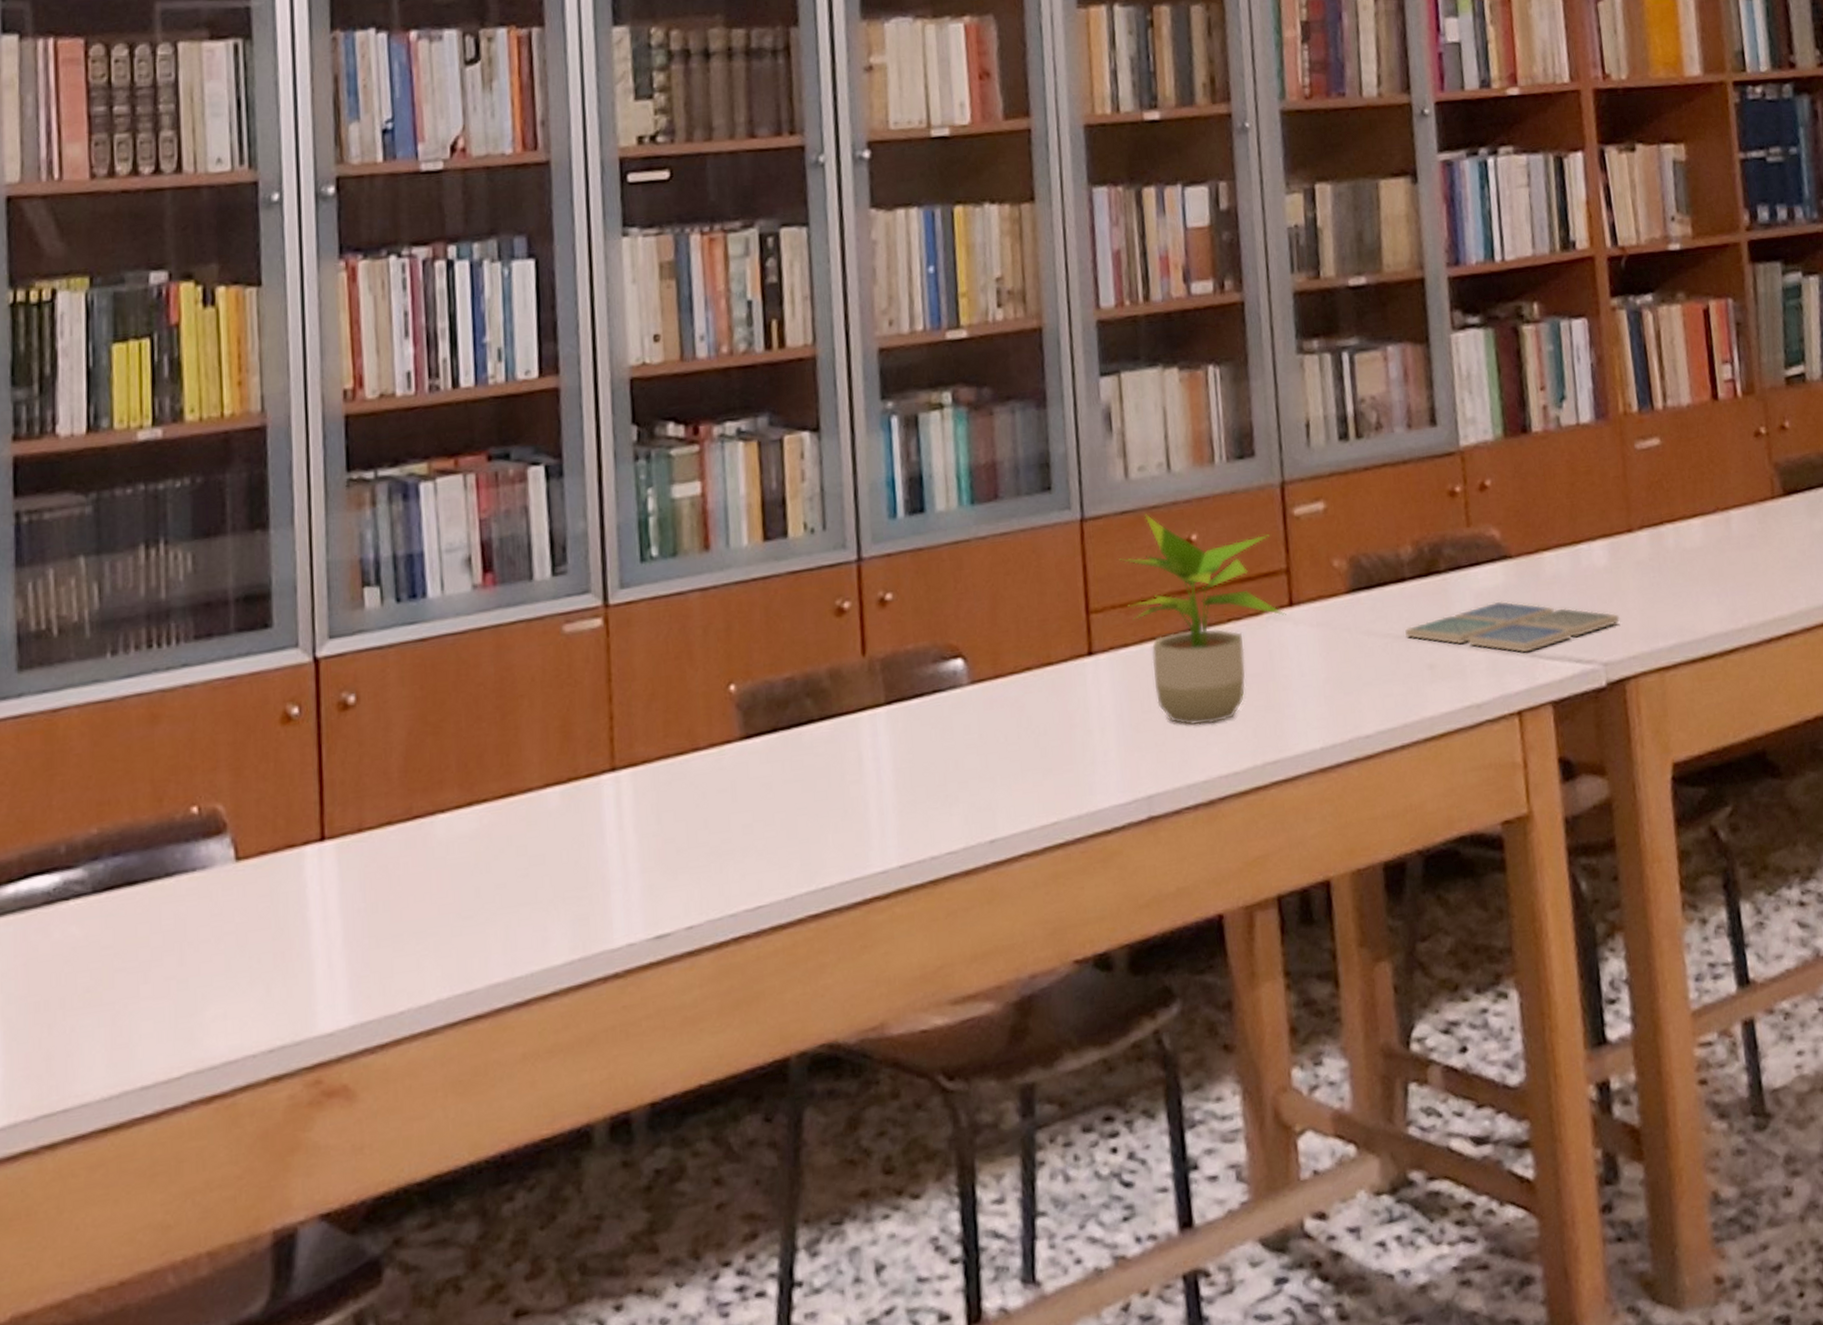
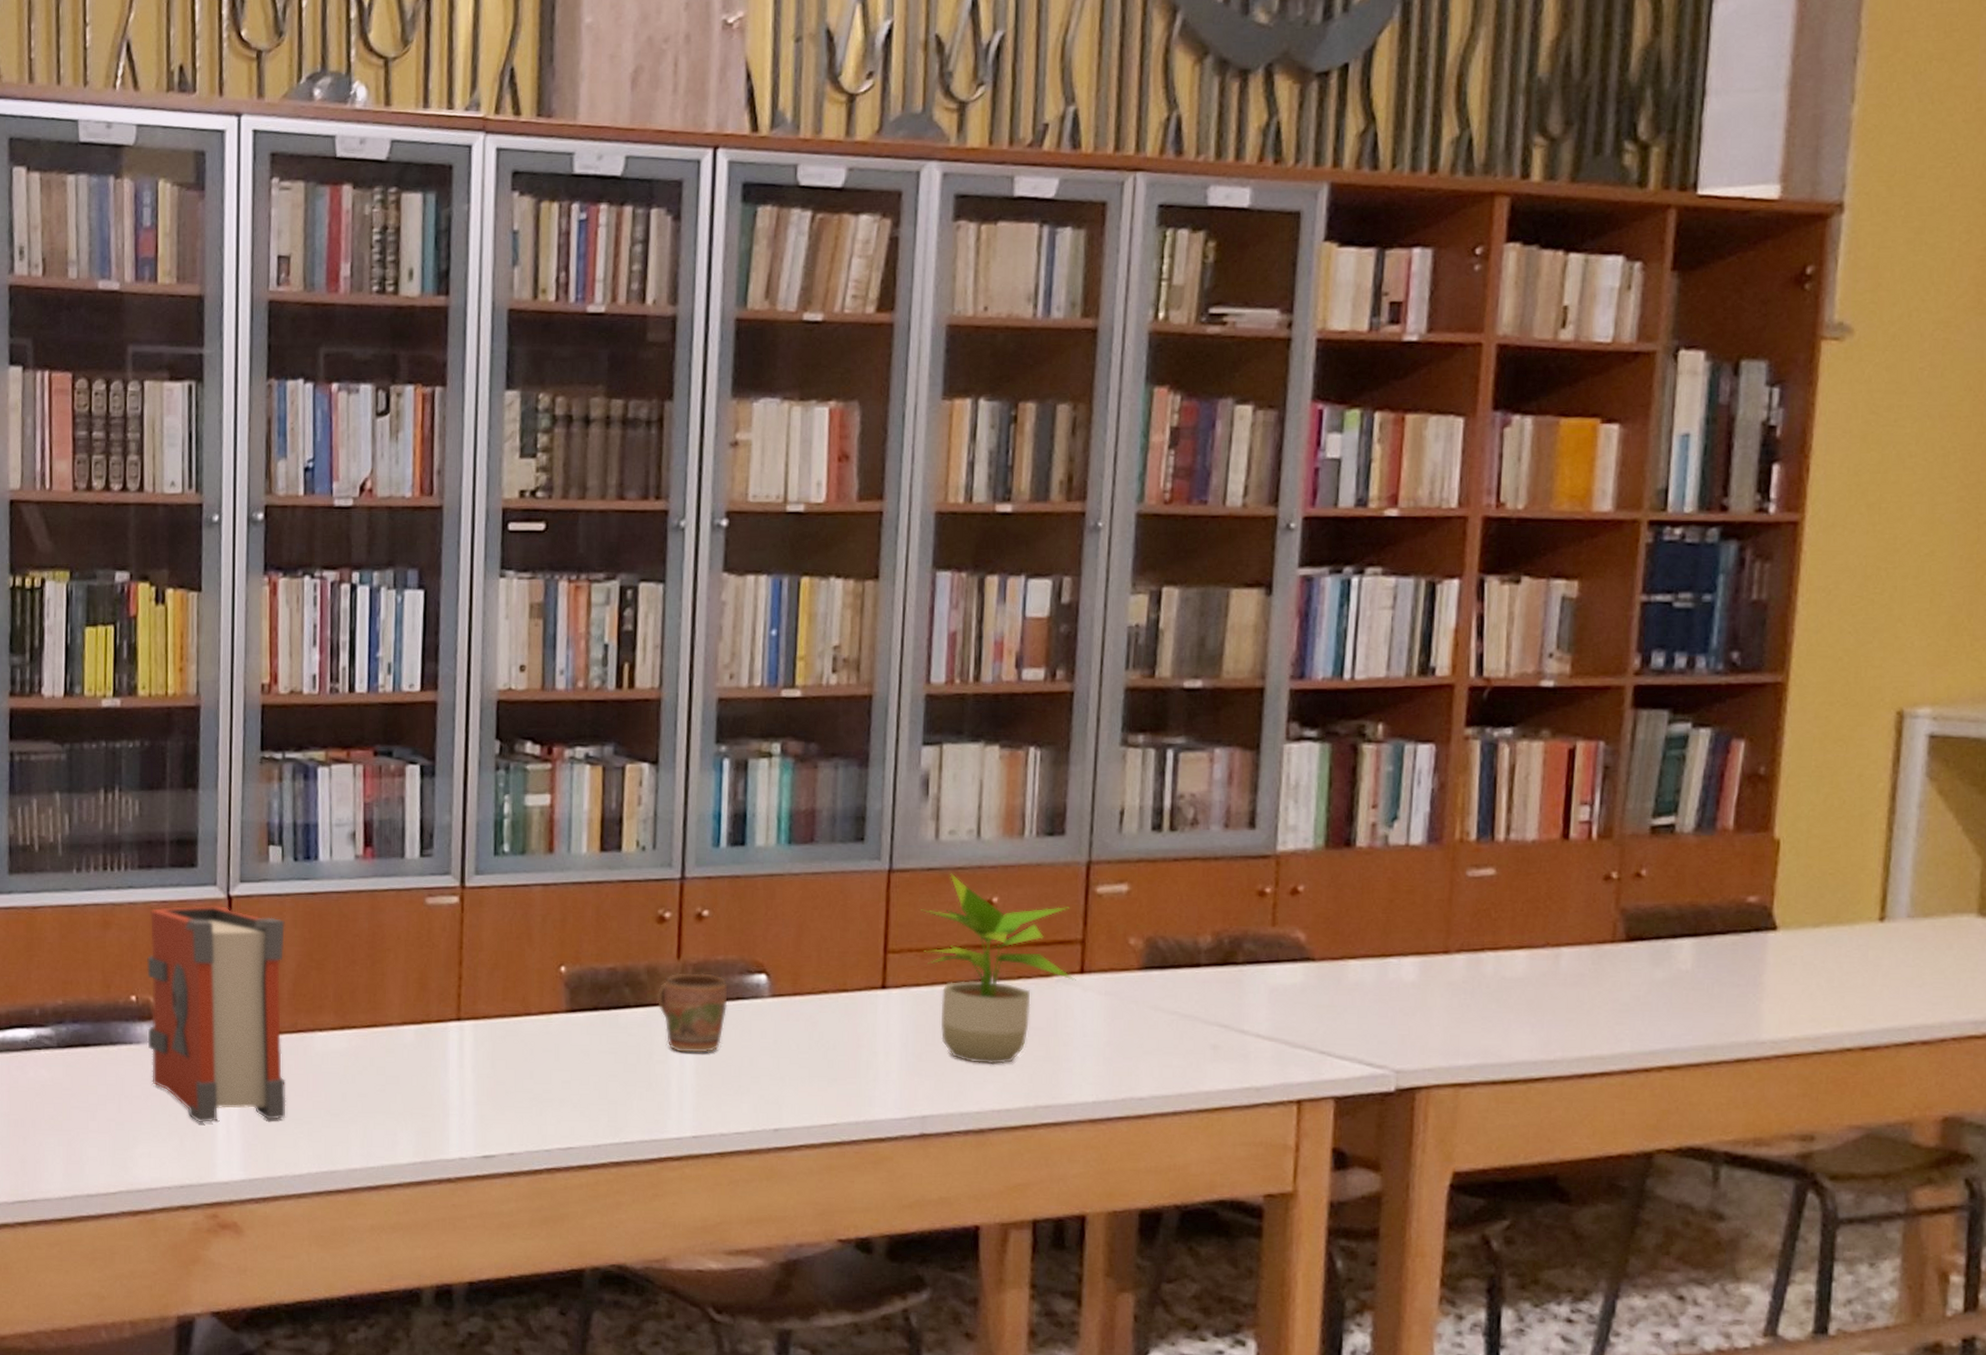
book: none [211,672,404,960] -> present [147,905,286,1123]
mug: none [843,667,924,767] -> present [656,973,728,1053]
drink coaster: present [1405,601,1620,653] -> none [1193,998,1420,1049]

